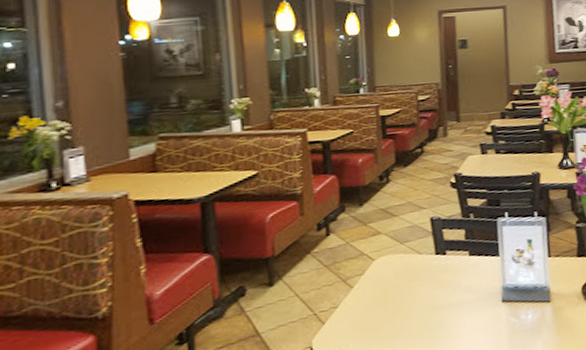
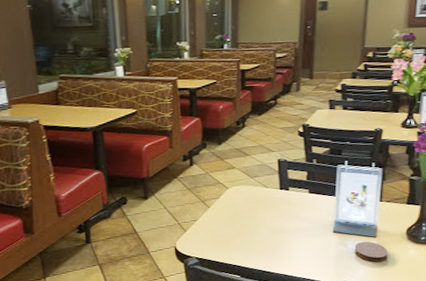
coaster: none [528,308,567,334] -> present [354,241,388,262]

